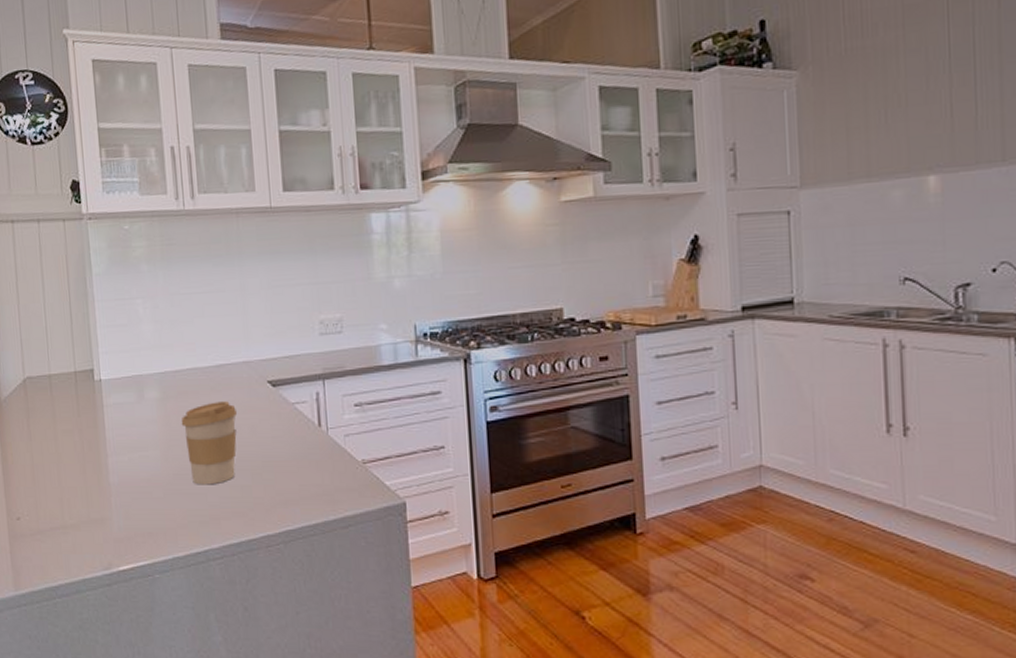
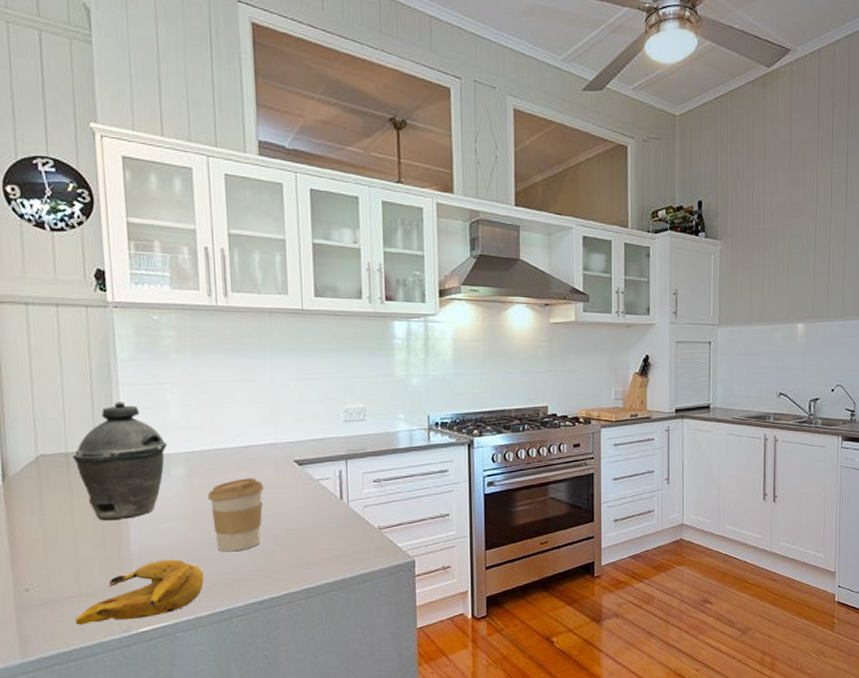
kettle: none [55,319,141,448] -> present [72,401,167,521]
banana: none [61,491,180,559] -> present [75,559,204,625]

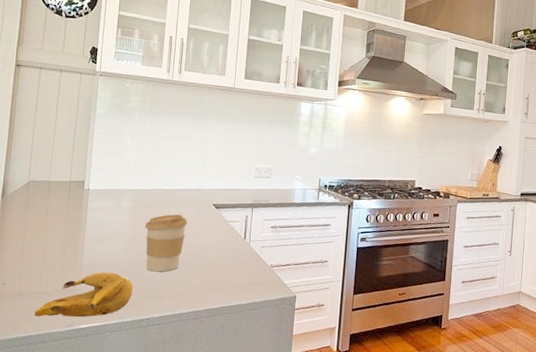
kettle: present [72,401,167,521] -> none [53,146,121,237]

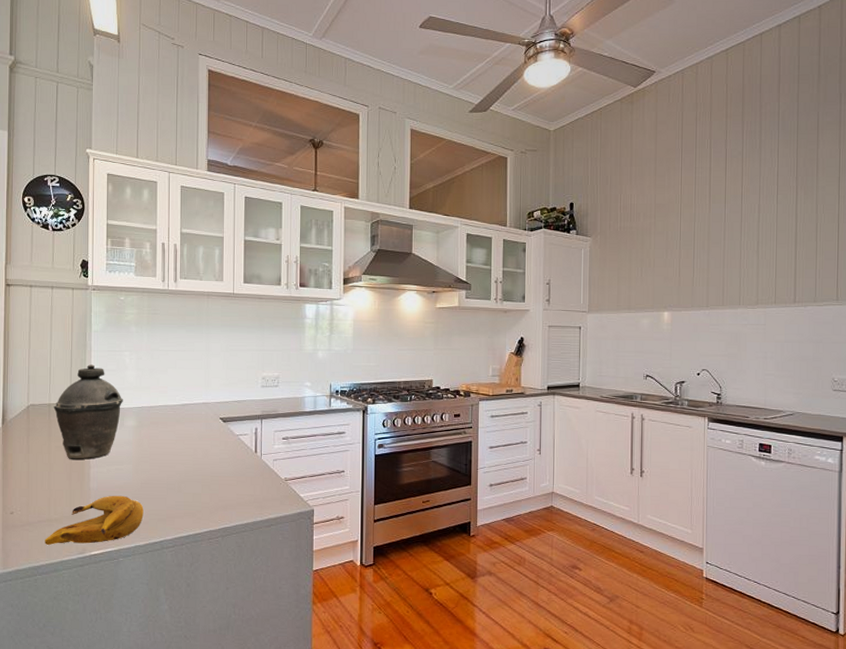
kettle: none [53,146,121,237] -> present [53,364,123,460]
coffee cup: present [145,214,187,272] -> none [151,431,194,492]

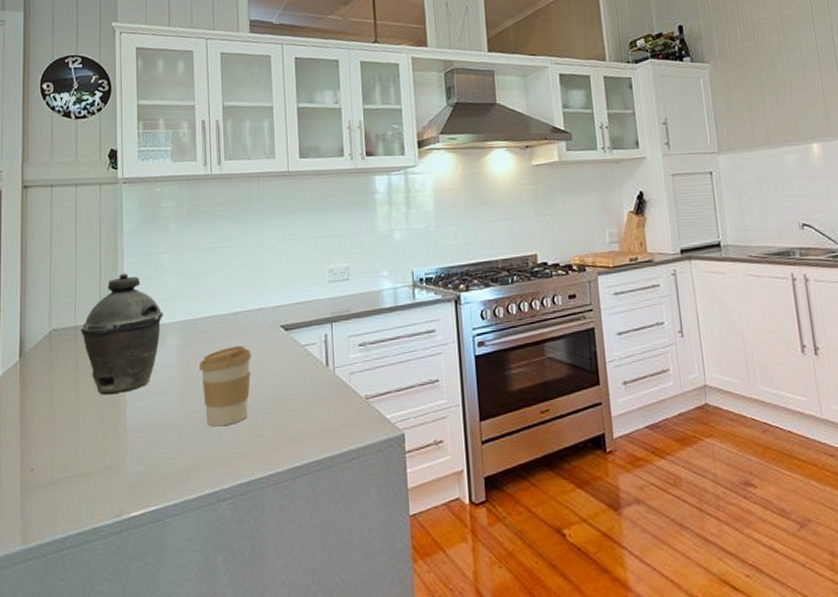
banana: present [45,495,144,545] -> none [73,435,193,508]
coffee cup: none [151,431,194,492] -> present [198,346,251,427]

